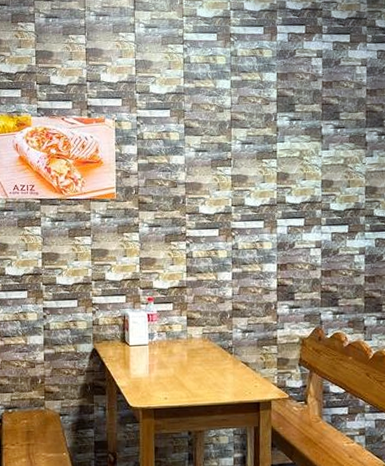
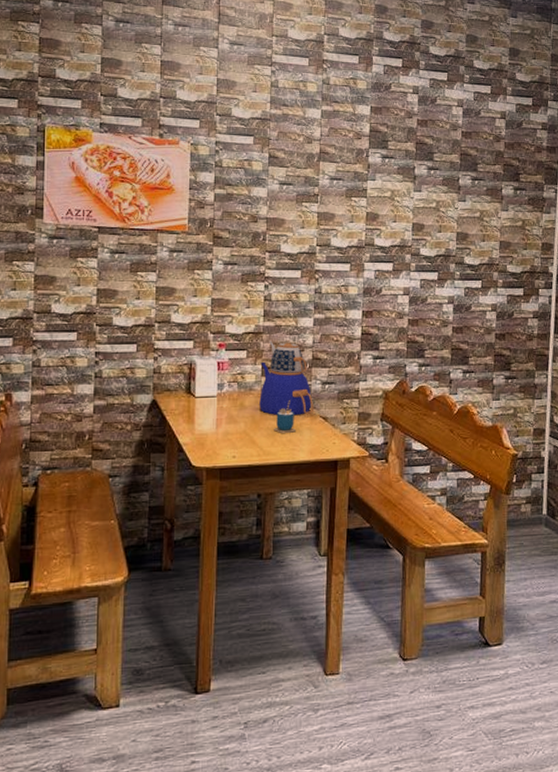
teapot: none [185,293,235,361] -> present [259,340,313,416]
cup: none [200,347,220,378] -> present [274,400,296,434]

